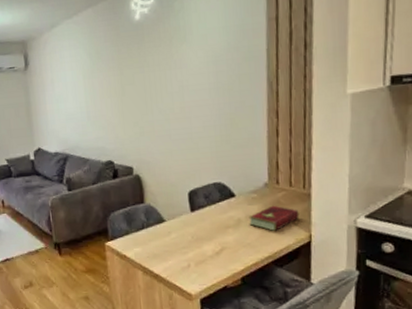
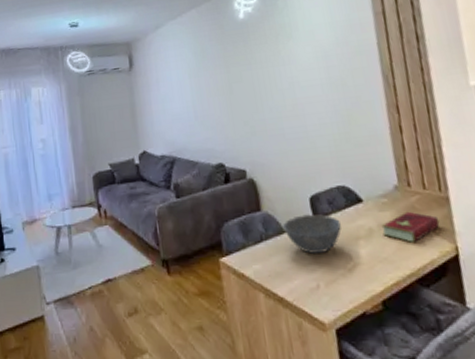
bowl: none [162,206,215,239] -> present [282,214,342,254]

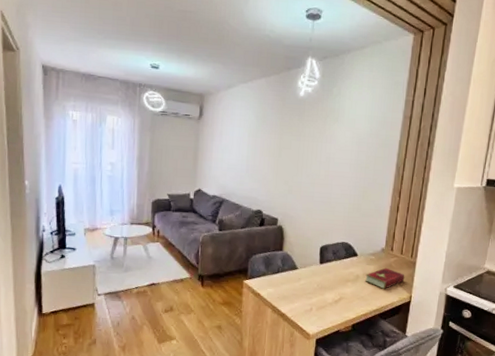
bowl: present [282,214,342,254] -> none [295,258,339,287]

